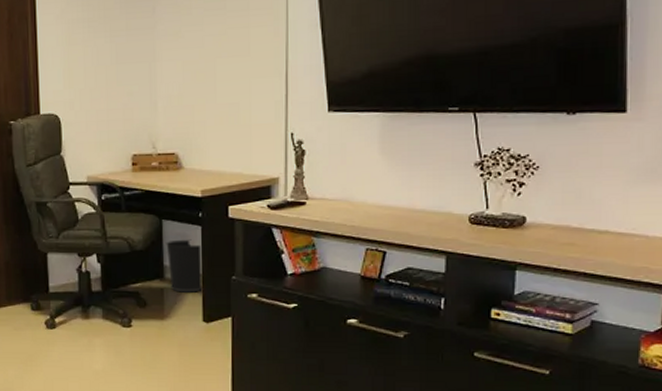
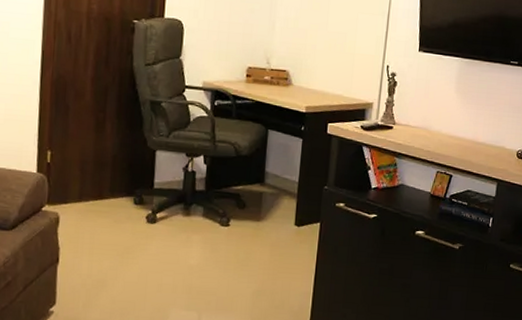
wastebasket: present [166,239,204,292] -> none [268,149,301,198]

